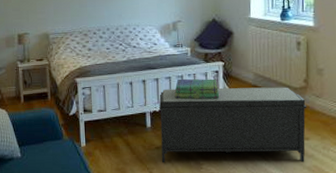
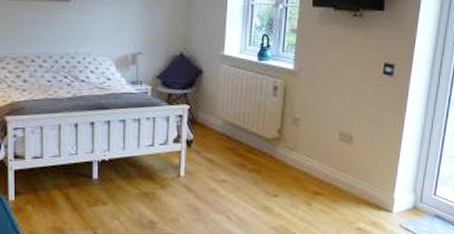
bench: present [158,87,307,162] -> none [108,134,279,222]
stack of books: present [174,78,220,99] -> none [129,122,182,148]

